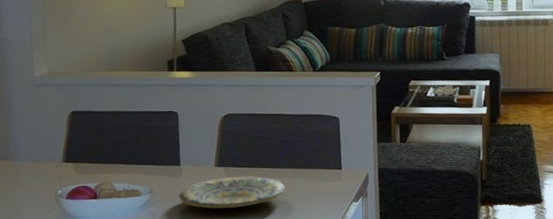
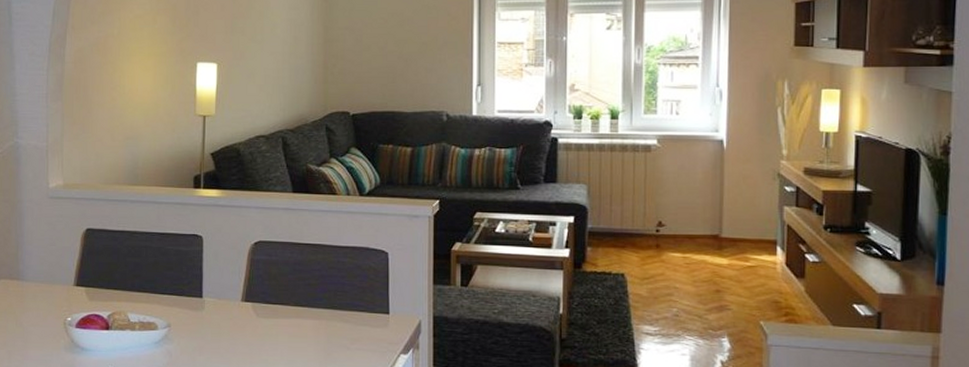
plate: present [178,176,286,209] -> none [199,314,322,351]

